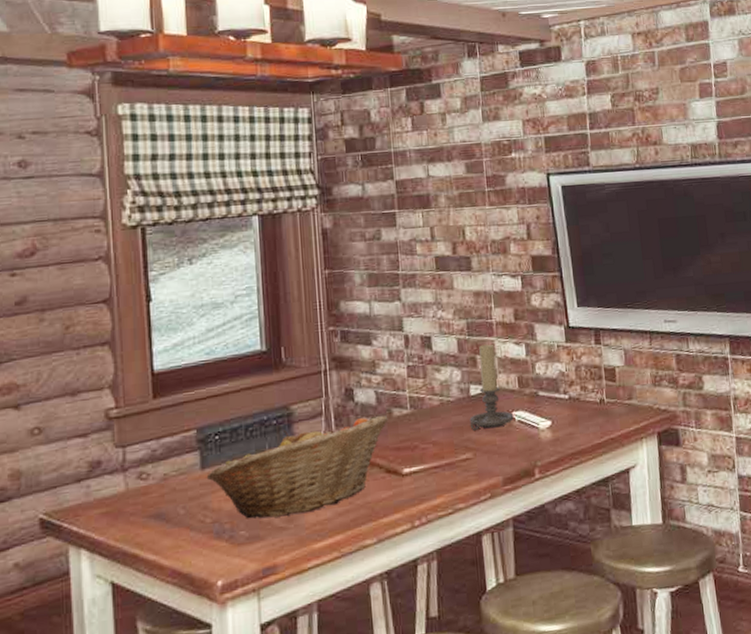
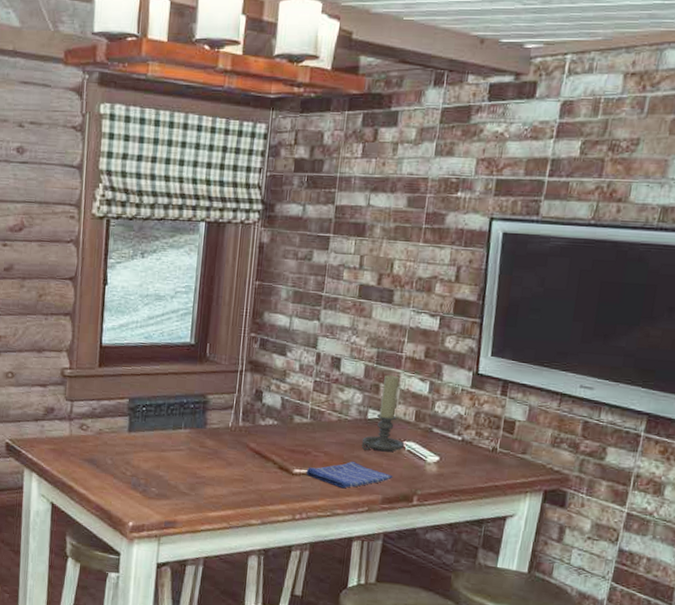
fruit basket: present [206,415,388,519] -> none [131,414,289,486]
dish towel: none [416,445,510,479] -> present [306,461,393,489]

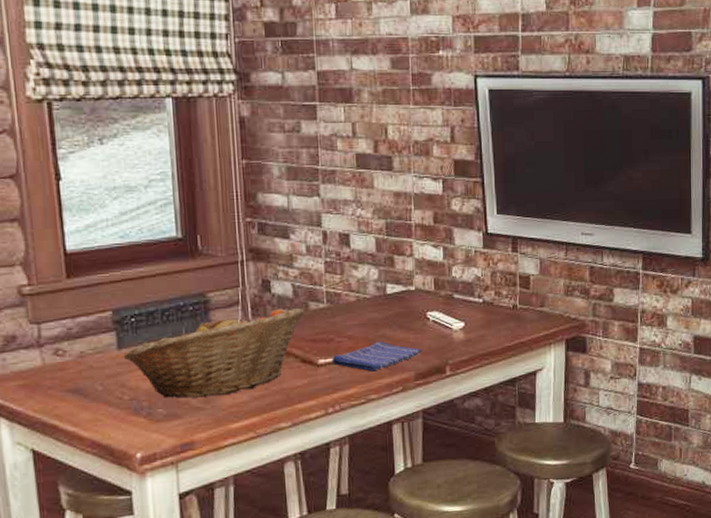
fruit basket: none [131,414,289,486] -> present [123,307,305,398]
candle holder: present [361,374,405,452] -> none [385,245,429,327]

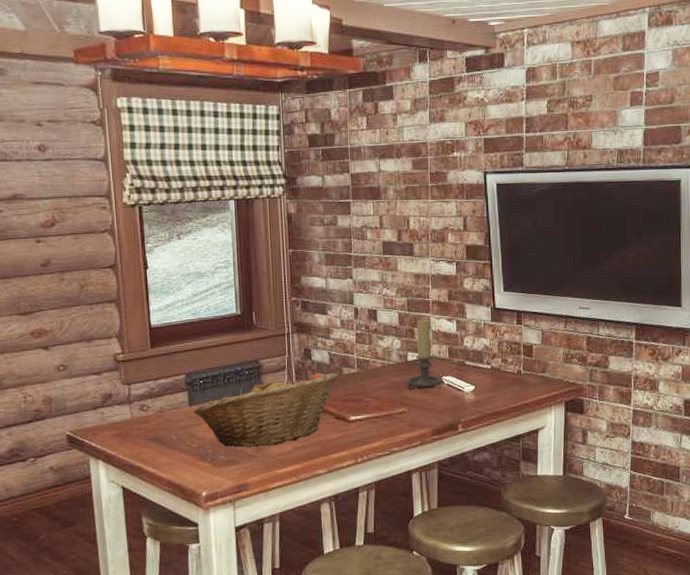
dish towel: present [332,340,423,372] -> none [361,401,438,428]
candle holder: none [385,245,429,327] -> present [406,319,444,390]

